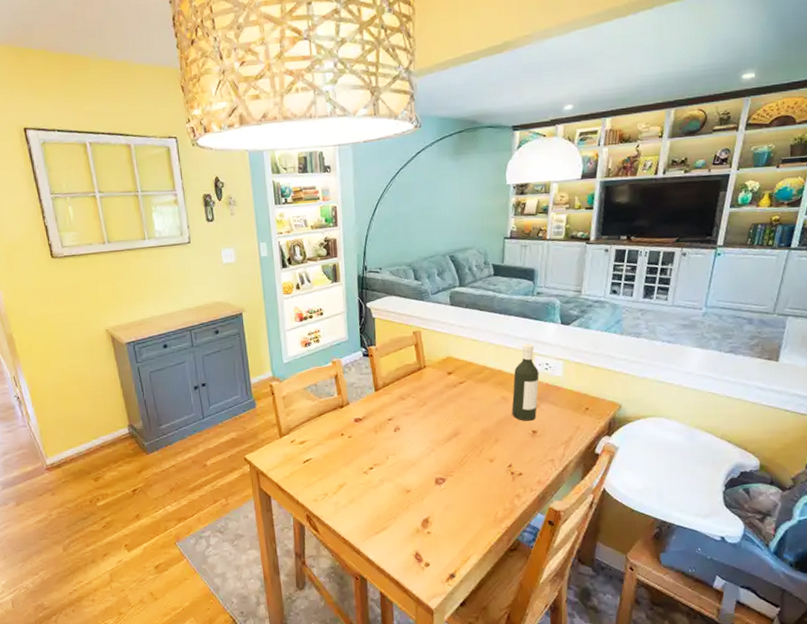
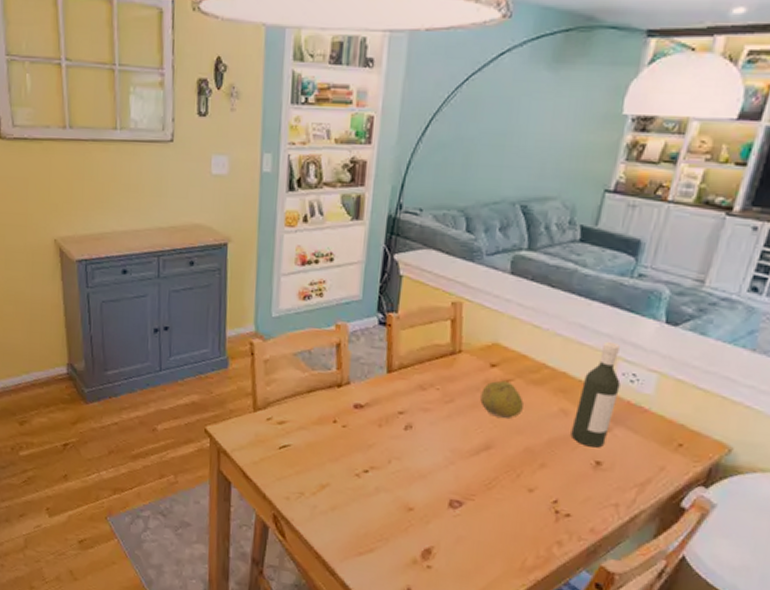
fruit: none [444,383,476,411] -> present [480,380,524,419]

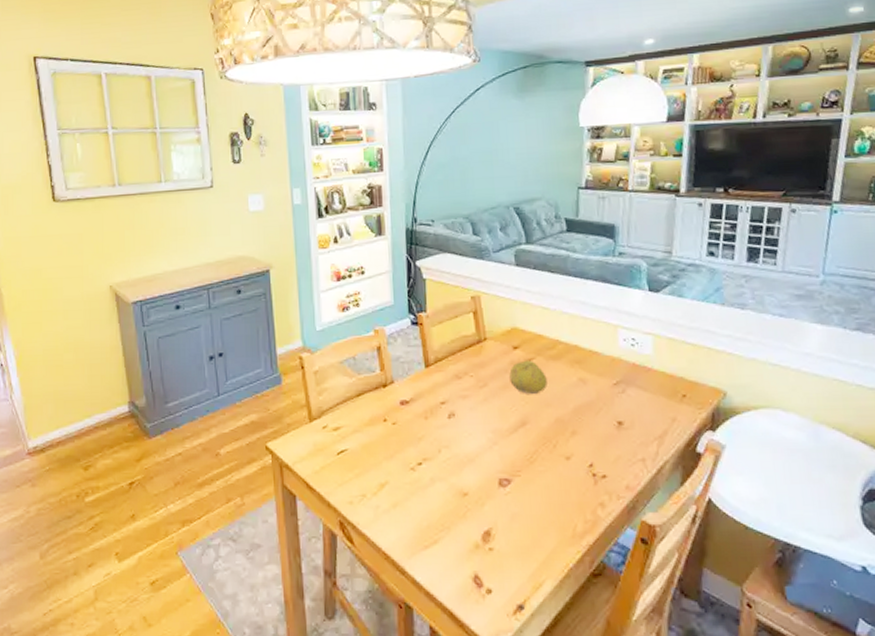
bottle: present [570,341,621,448] -> none [591,312,625,409]

